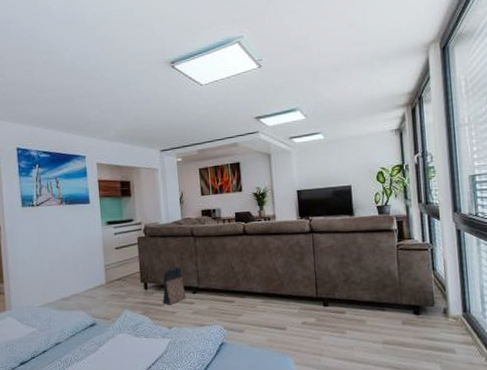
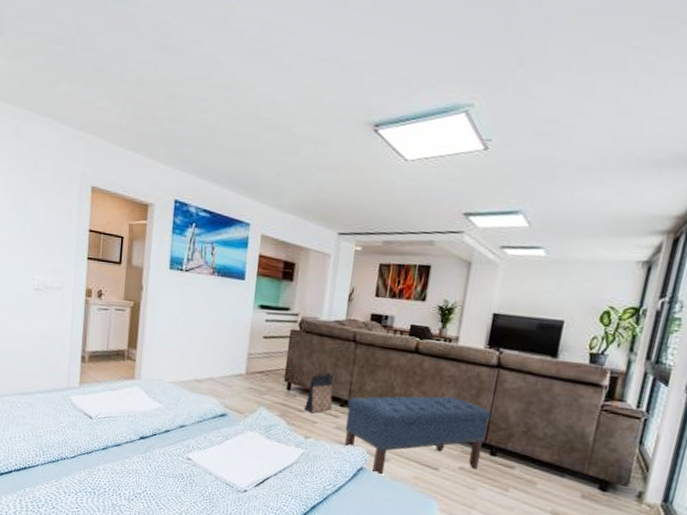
bench: none [198,265,317,345] -> present [344,396,492,475]

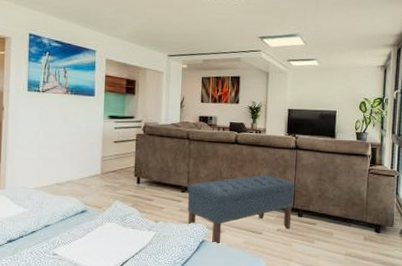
bag: present [304,372,334,414] -> none [153,165,175,201]

